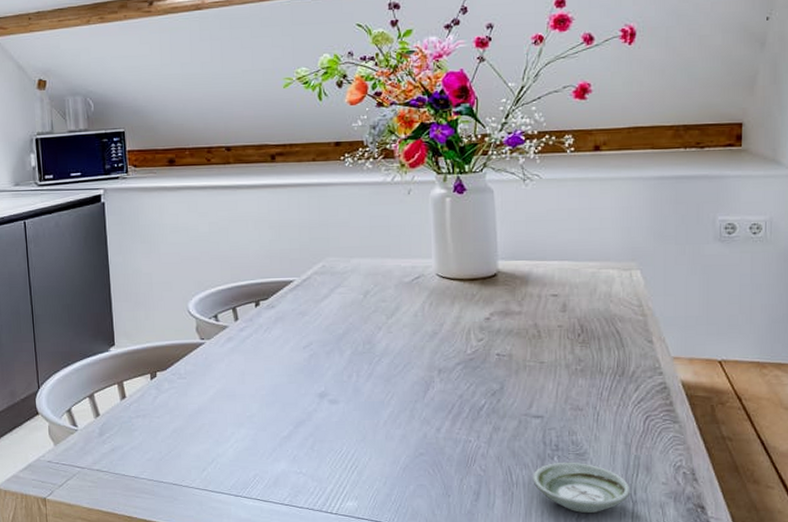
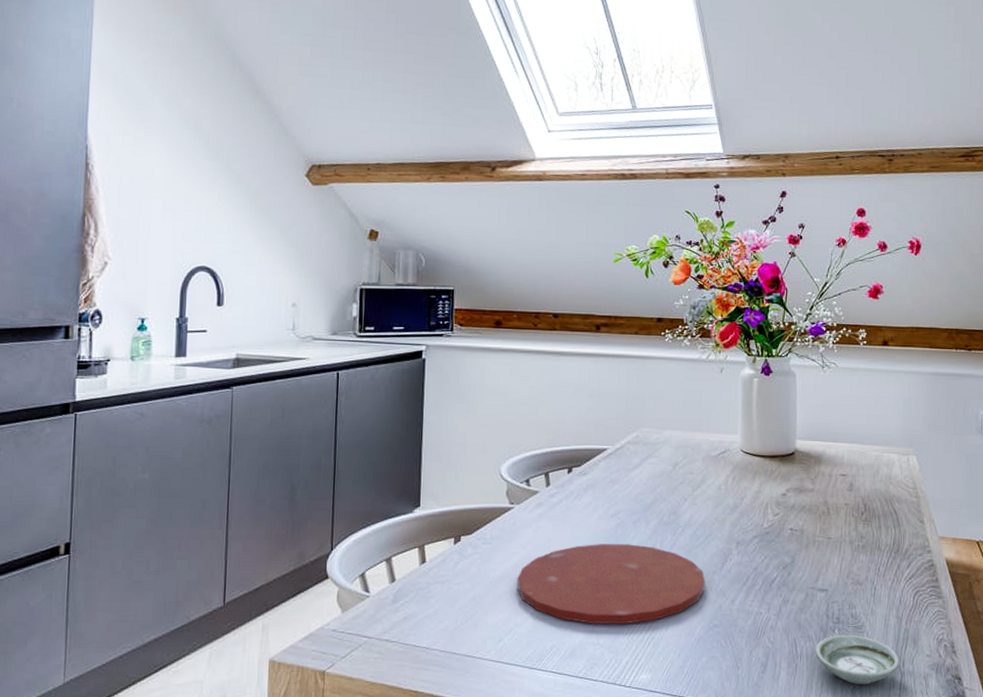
plate: none [215,375,408,453] -> present [517,544,705,624]

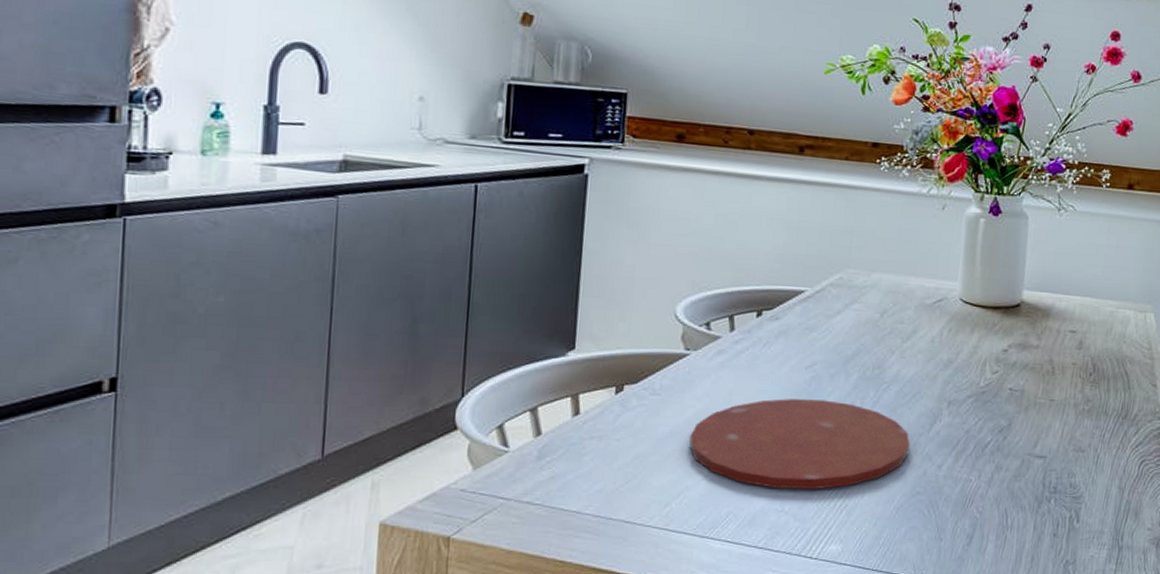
saucer: present [815,634,900,684] -> none [1027,505,1119,558]

